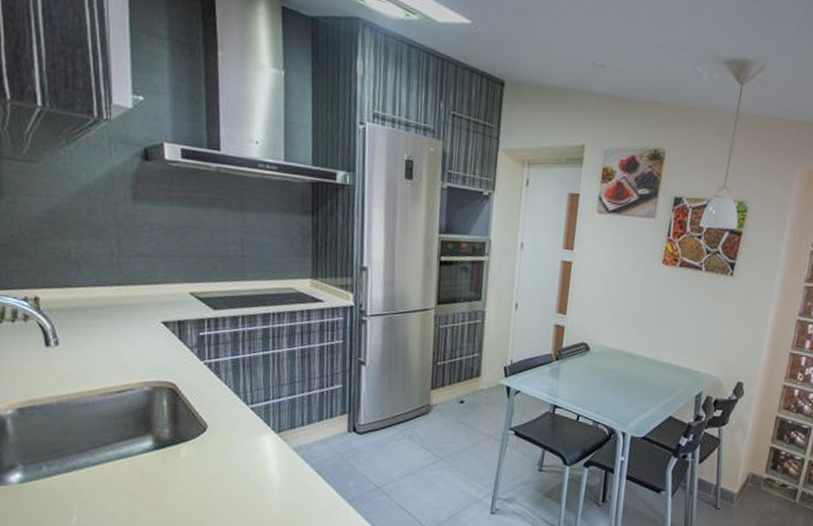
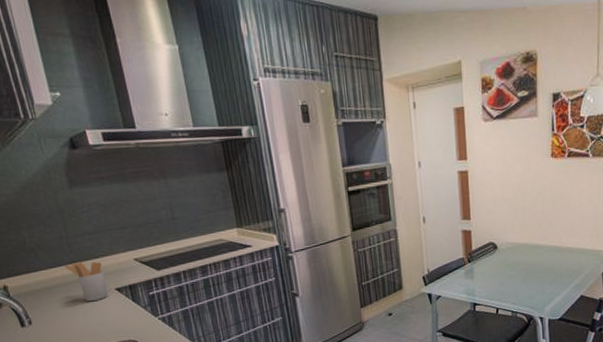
utensil holder: none [110,284,153,332] -> present [65,261,108,302]

